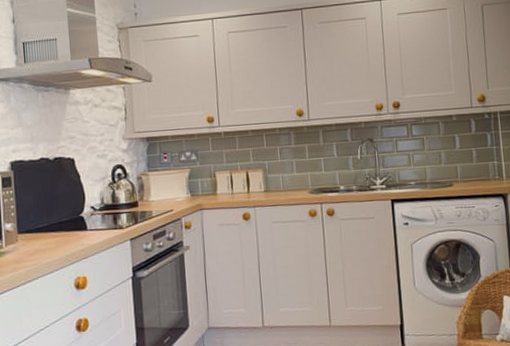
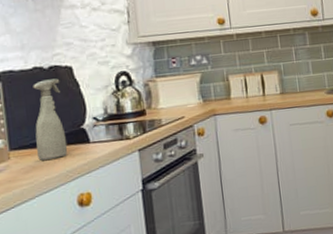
spray bottle: none [39,169,68,244] -> present [33,78,68,160]

